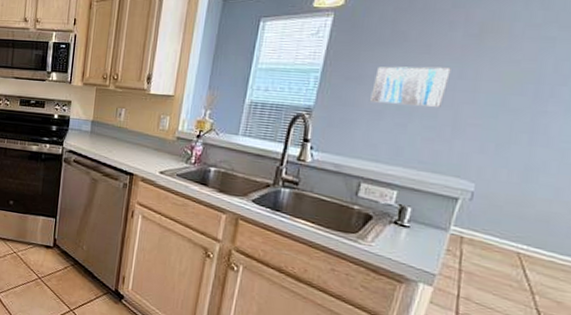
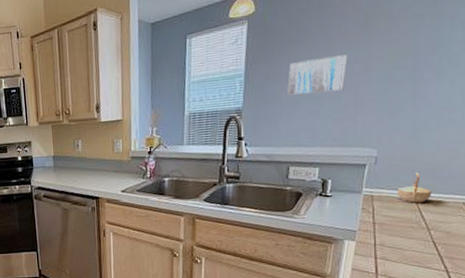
basket: none [495,220,543,259] -> present [397,172,432,203]

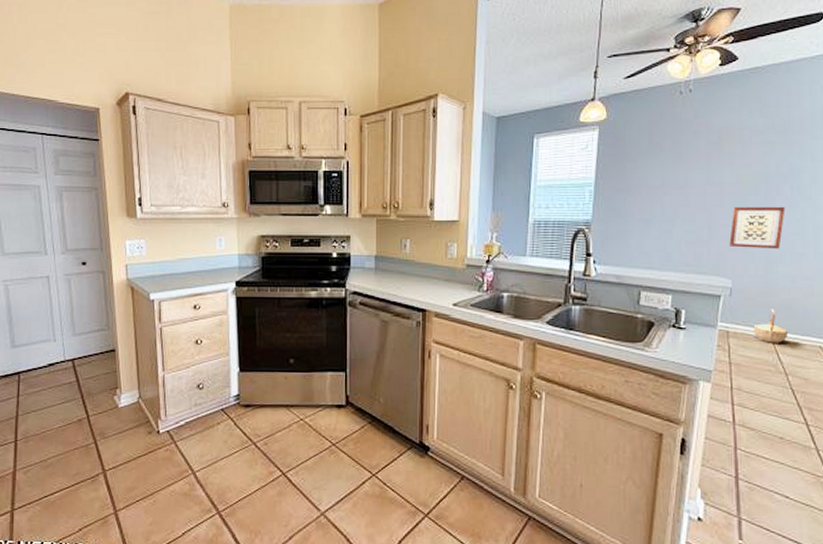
wall art: present [287,54,348,96] -> none [639,174,701,213]
wall art: none [375,77,434,119] -> present [729,207,786,249]

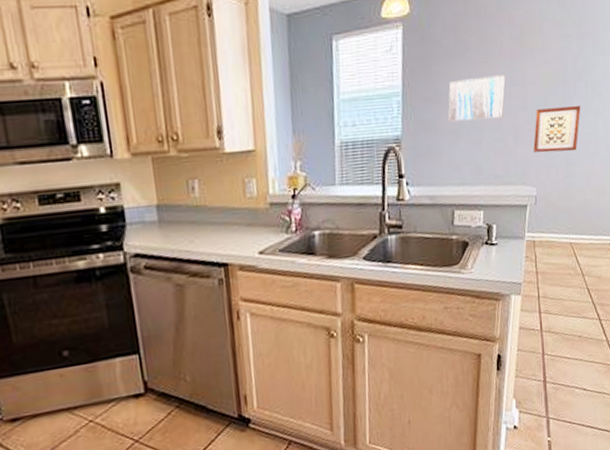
wall art: none [639,174,701,213] -> present [448,75,506,123]
basket: present [753,309,789,343] -> none [555,212,585,248]

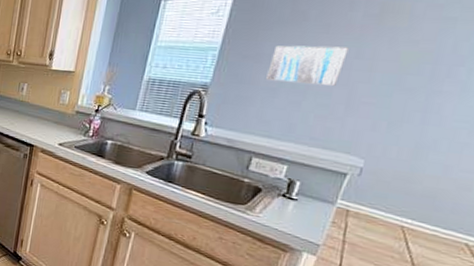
wall art: present [533,106,581,153] -> none [369,86,455,136]

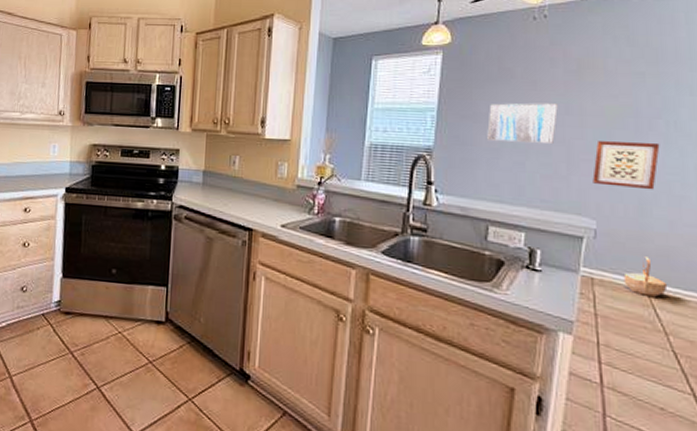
wall art: none [369,86,455,136] -> present [592,141,660,190]
basket: none [380,196,427,232] -> present [623,256,668,297]

